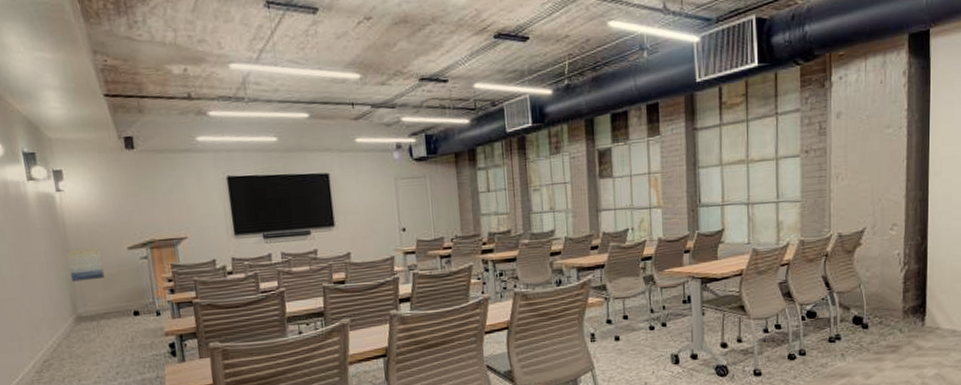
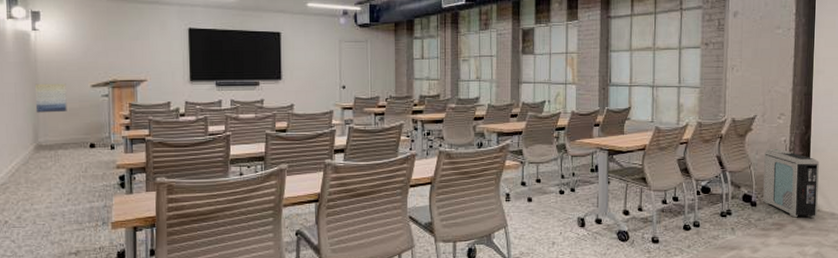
air purifier: none [874,263,937,338] -> present [762,148,819,219]

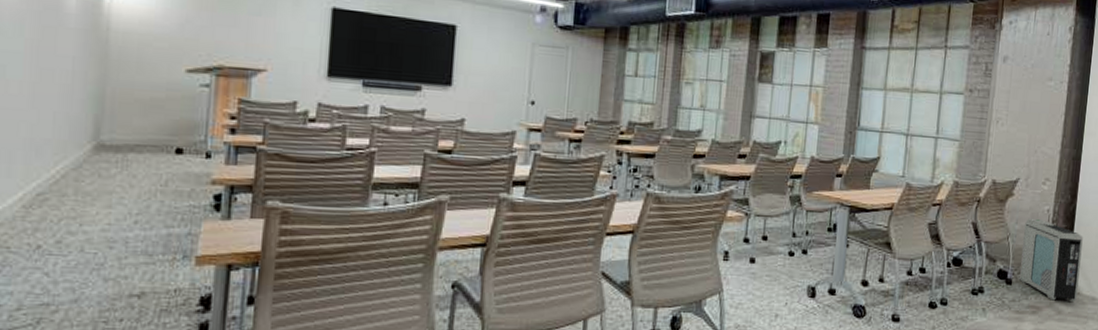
wall art: present [34,83,67,113] -> none [100,60,150,103]

